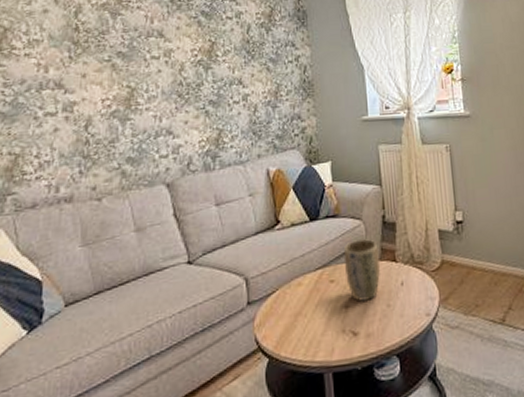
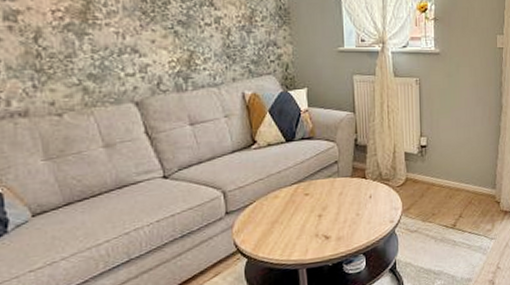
plant pot: present [343,239,380,301] -> none [317,159,351,211]

